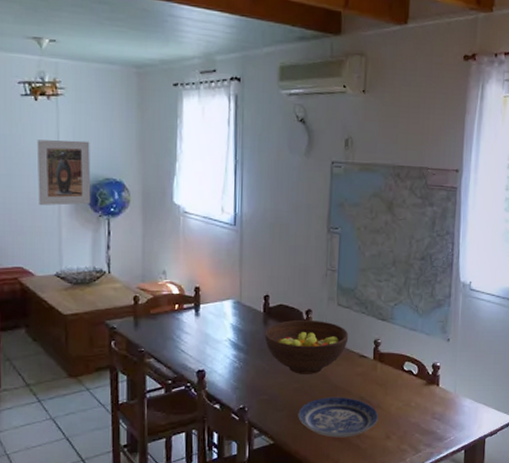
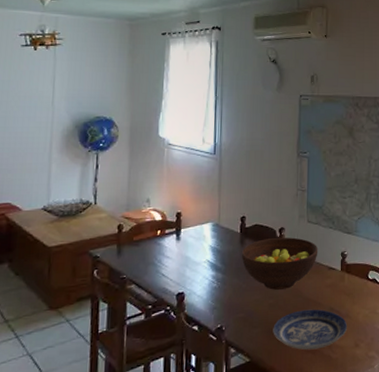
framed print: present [36,140,91,206] -> none [31,84,84,143]

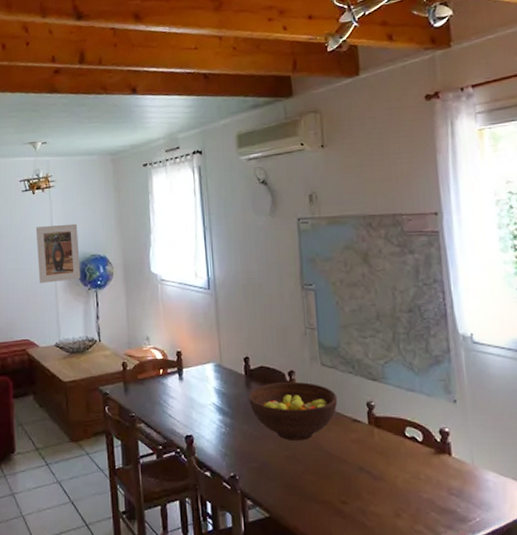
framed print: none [31,84,84,143] -> present [35,223,81,283]
plate: present [273,309,347,351] -> none [292,466,383,514]

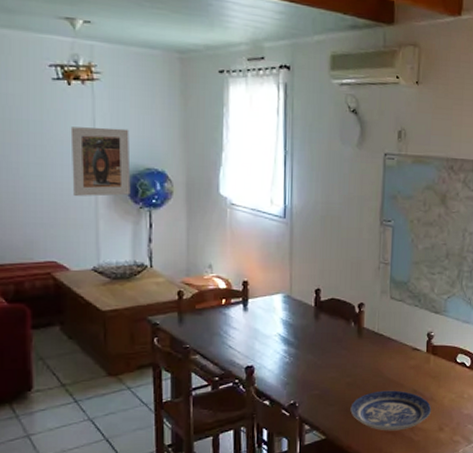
fruit bowl: present [248,381,338,440] -> none [315,313,402,368]
plate: none [292,466,383,514] -> present [350,390,431,431]

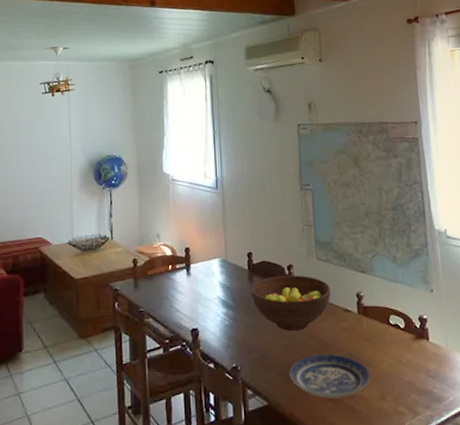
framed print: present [70,127,131,197] -> none [53,125,96,182]
fruit bowl: none [315,313,402,368] -> present [250,275,331,331]

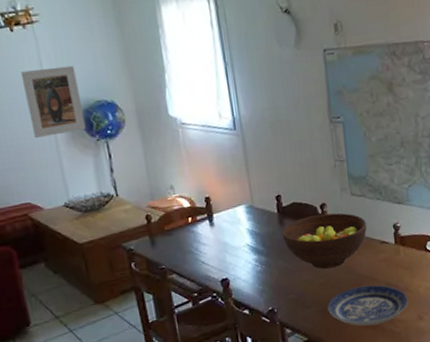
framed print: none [53,125,96,182] -> present [20,65,86,138]

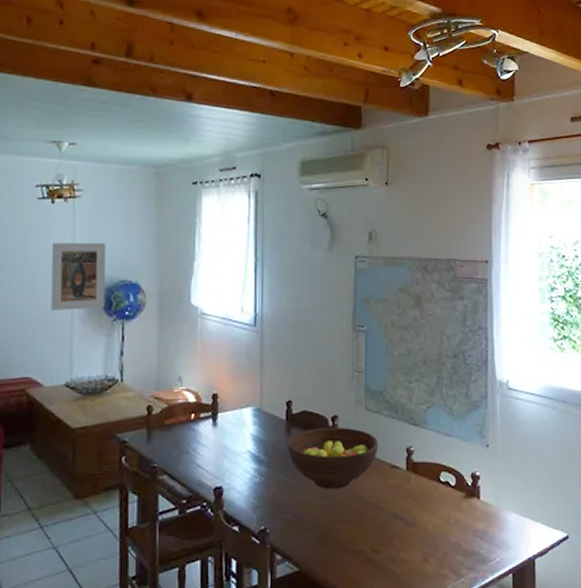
plate: present [327,285,408,326] -> none [325,514,414,563]

